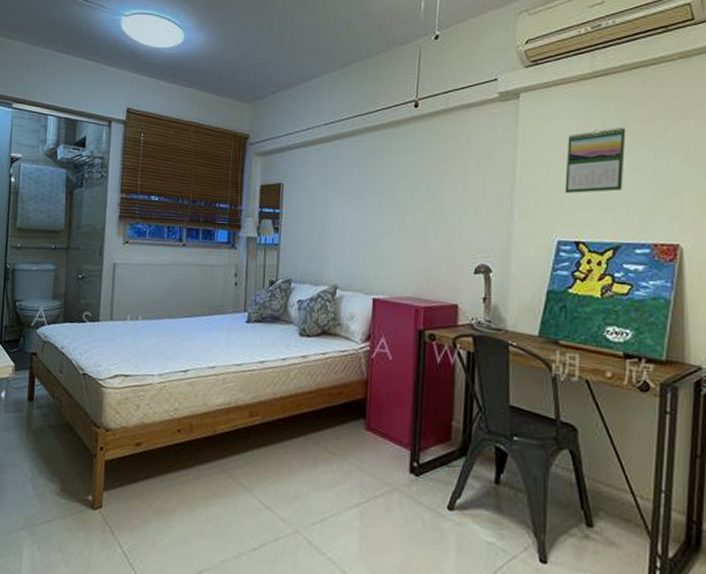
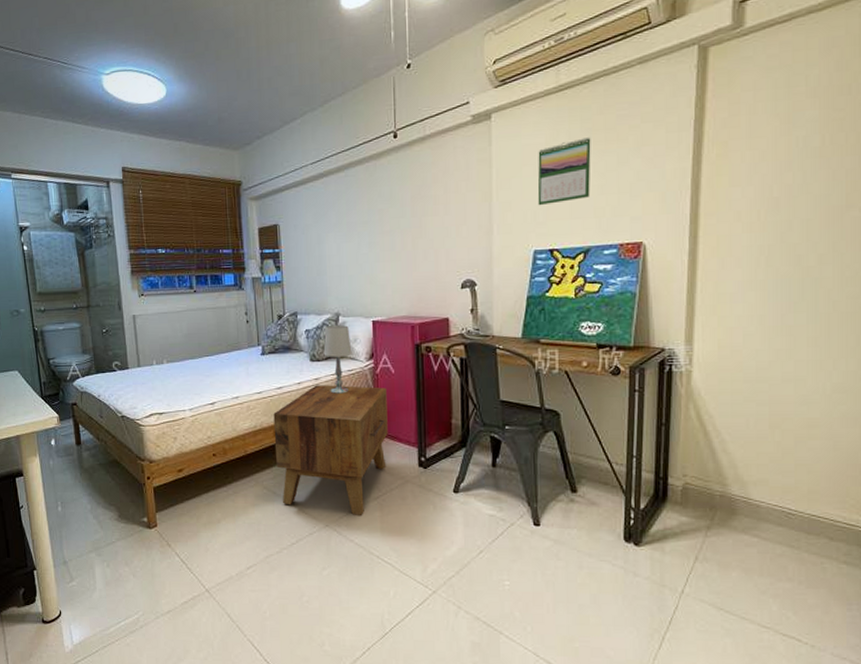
side table: none [247,363,381,525] -> present [273,385,388,517]
table lamp: none [315,298,347,377] -> present [323,325,352,394]

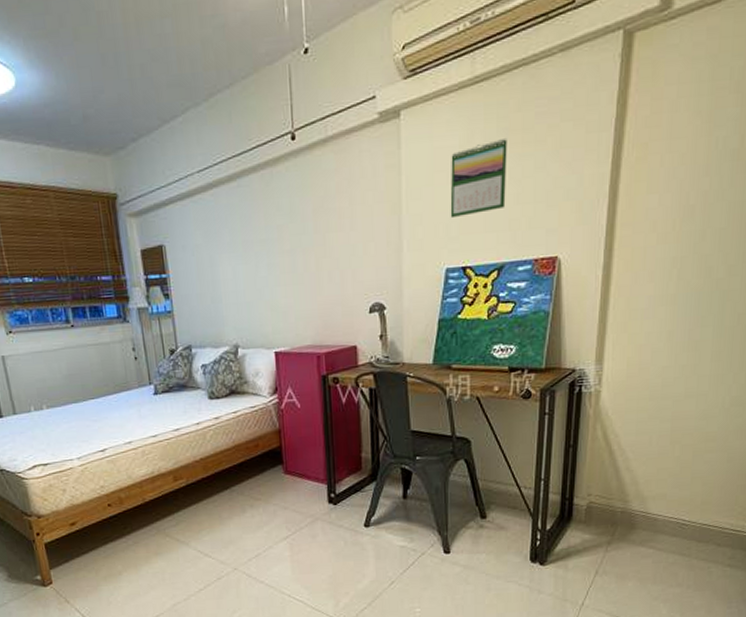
side table: present [273,385,388,517] -> none [171,423,296,557]
table lamp: present [323,325,352,394] -> none [223,358,254,433]

